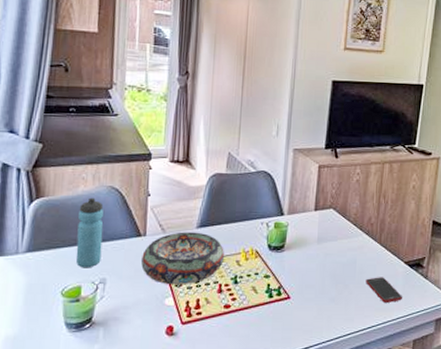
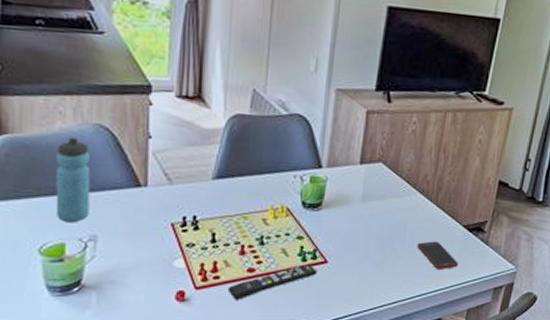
decorative bowl: present [141,232,224,285] -> none [142,183,248,245]
remote control: none [208,300,282,334] -> present [227,264,317,300]

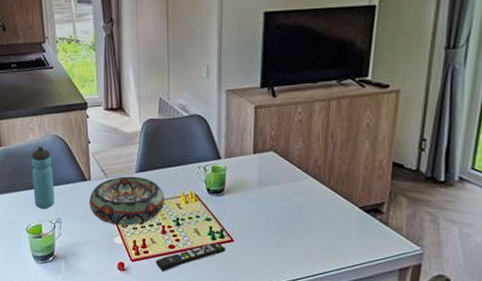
decorative bowl: none [142,183,248,245] -> present [89,176,164,226]
cell phone: present [417,241,458,269] -> none [315,222,358,249]

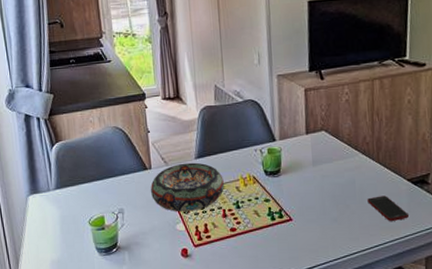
water bottle: present [31,146,55,209] -> none [92,138,117,201]
remote control: present [155,242,226,271] -> none [217,222,285,255]
cell phone: none [315,222,358,249] -> present [367,195,409,221]

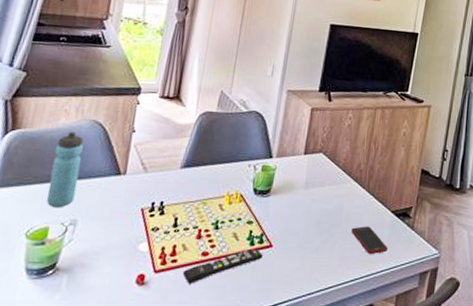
water bottle: none [92,138,117,201] -> present [46,131,84,208]
decorative bowl: present [151,162,224,212] -> none [117,171,208,230]
remote control: none [217,222,285,255] -> present [182,248,263,284]

